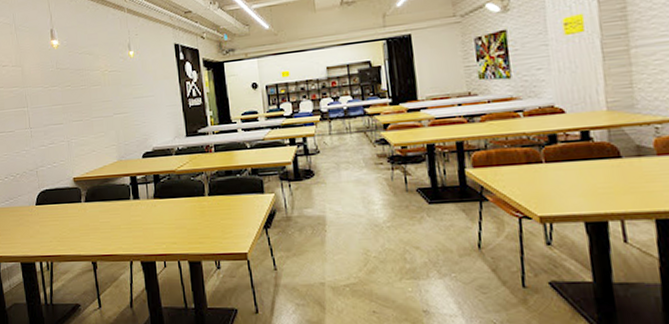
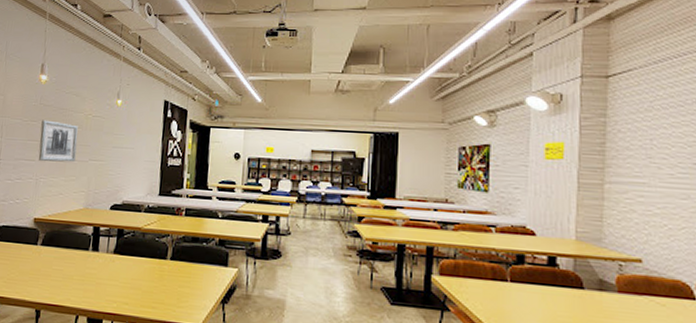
wall art: none [62,83,101,124] -> present [38,120,78,163]

